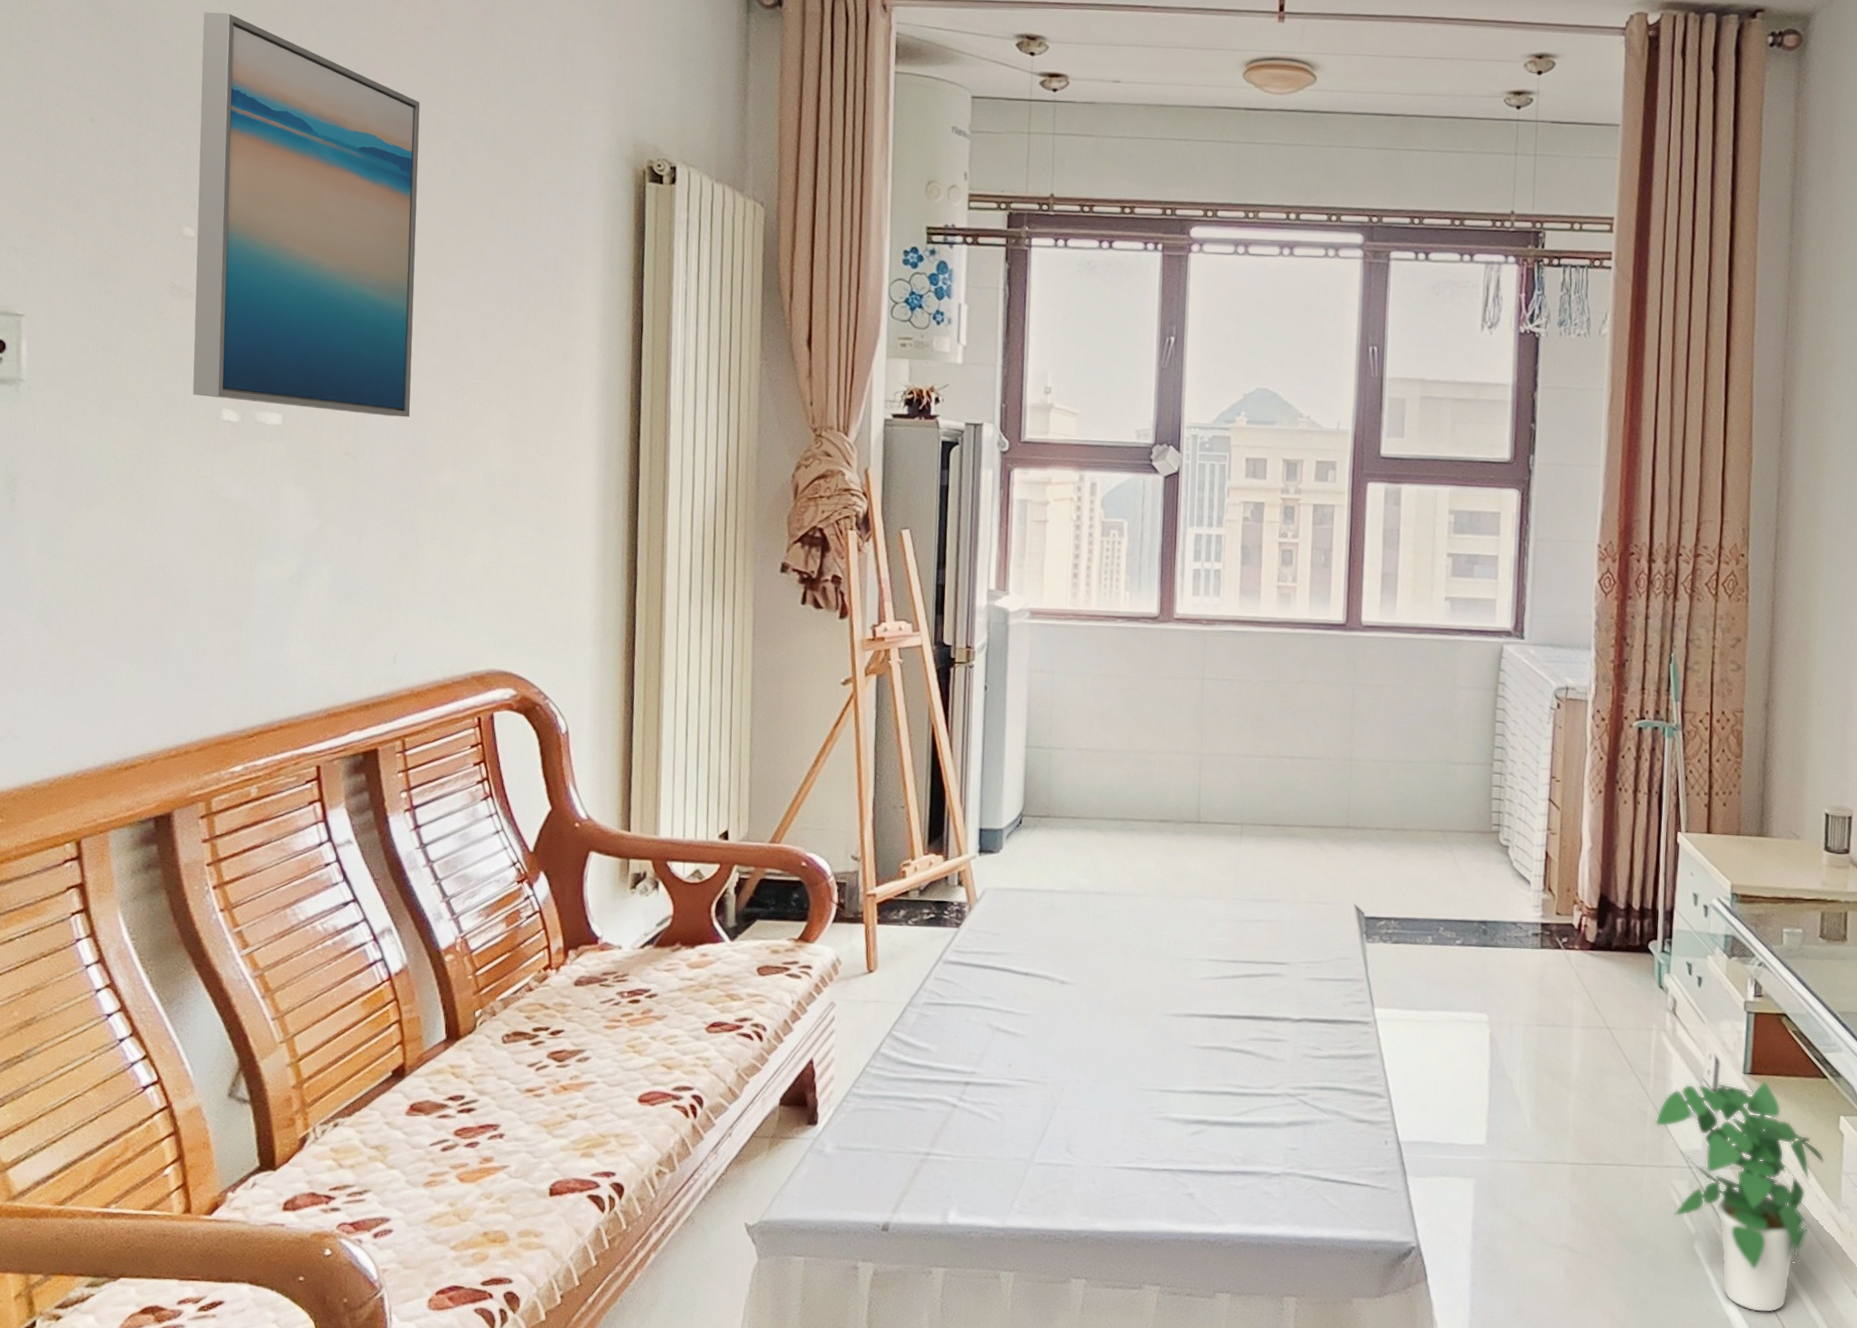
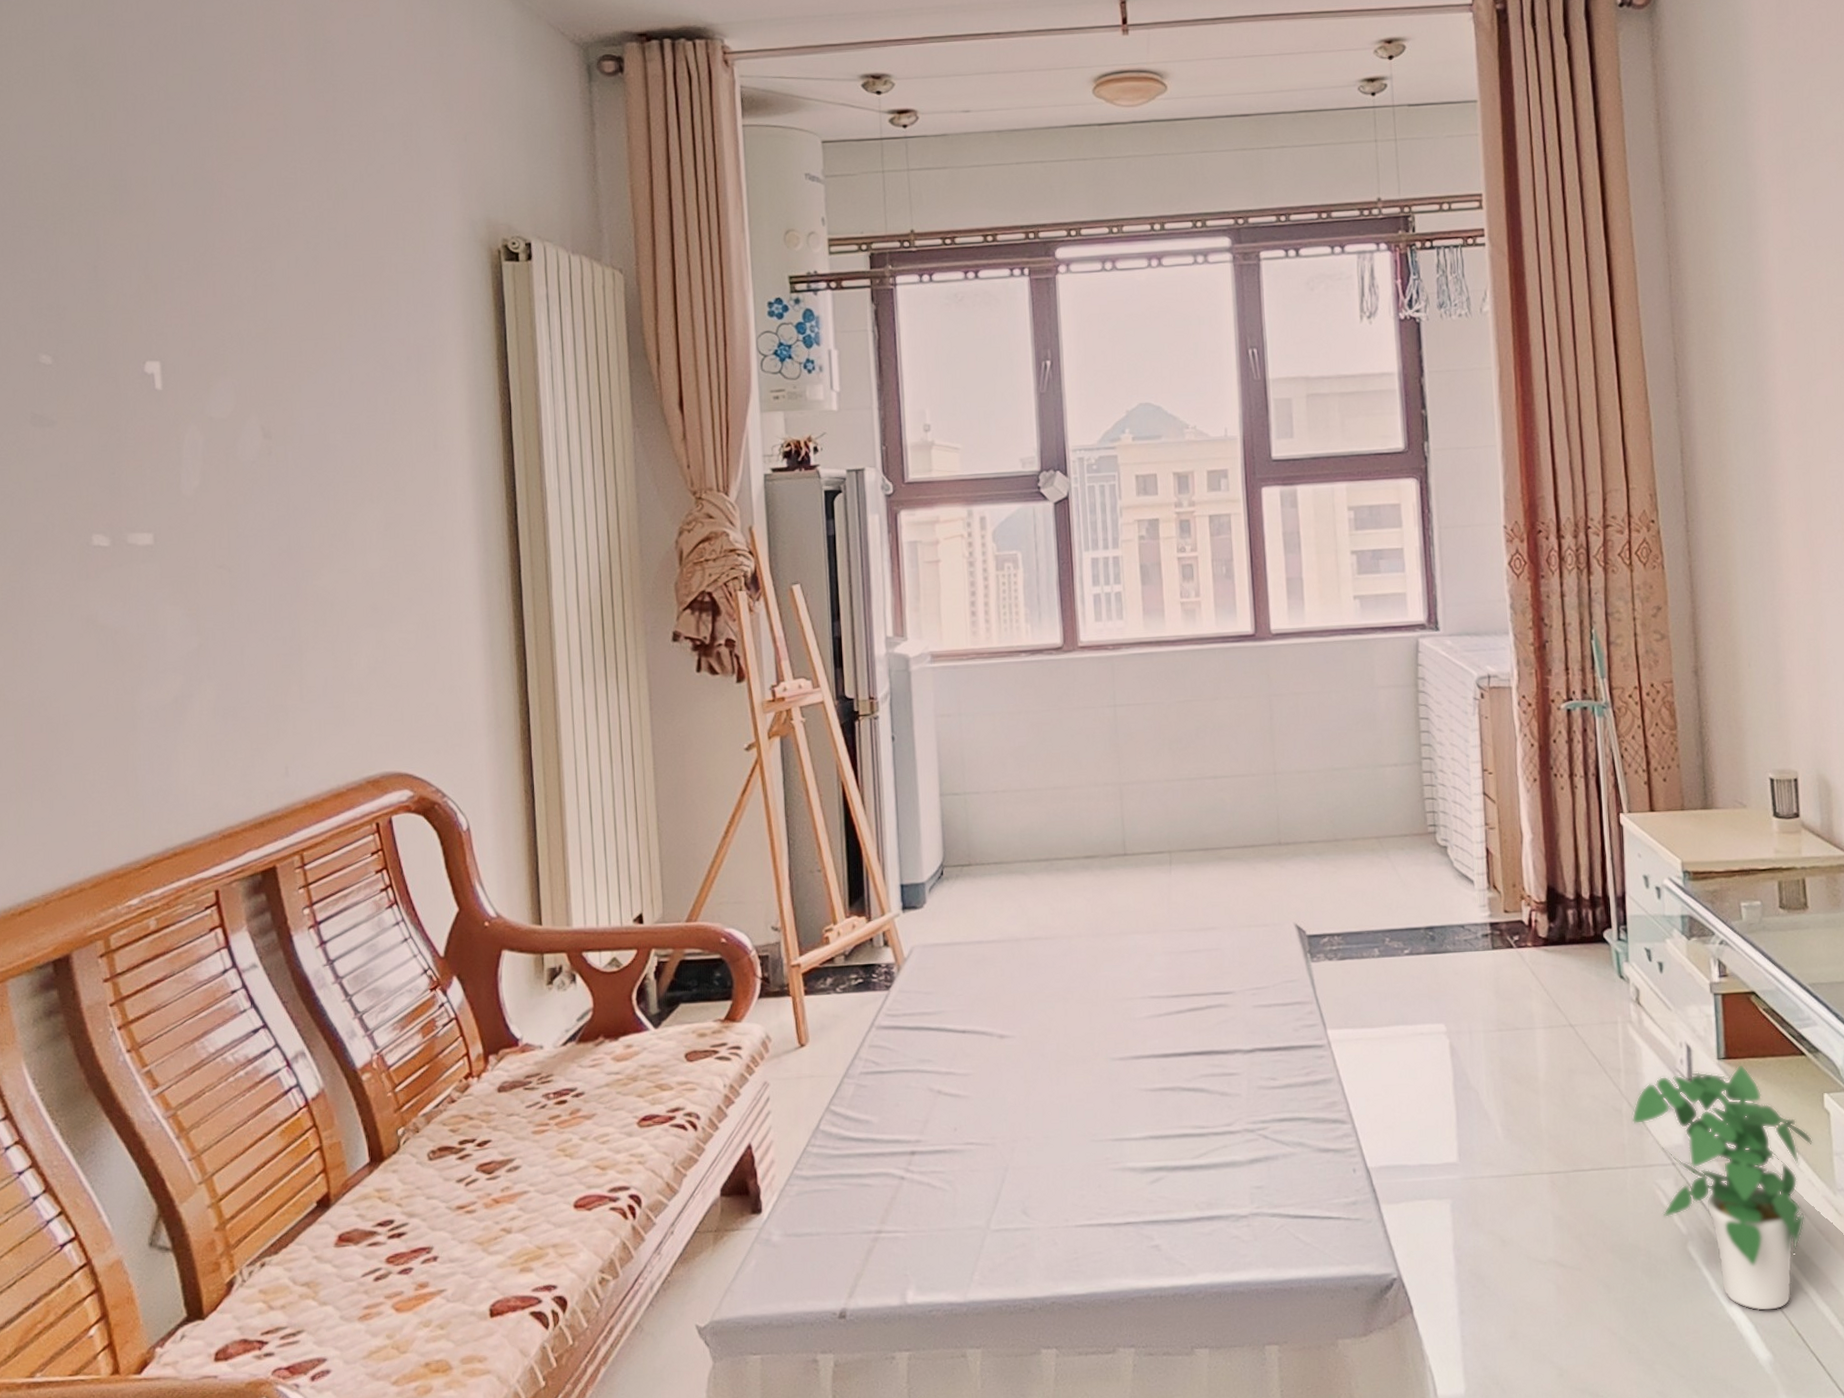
wall art: present [192,12,420,417] -> none [45,137,283,525]

